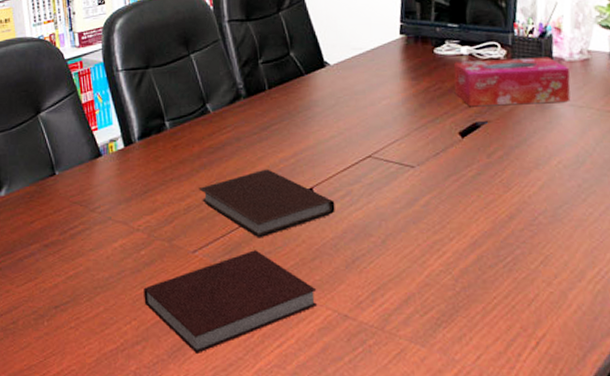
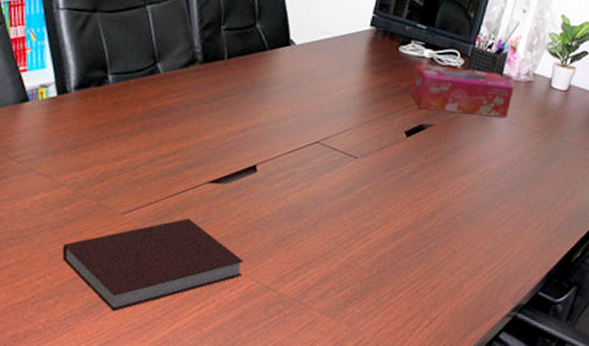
notebook: present [198,169,335,238] -> none [137,140,276,208]

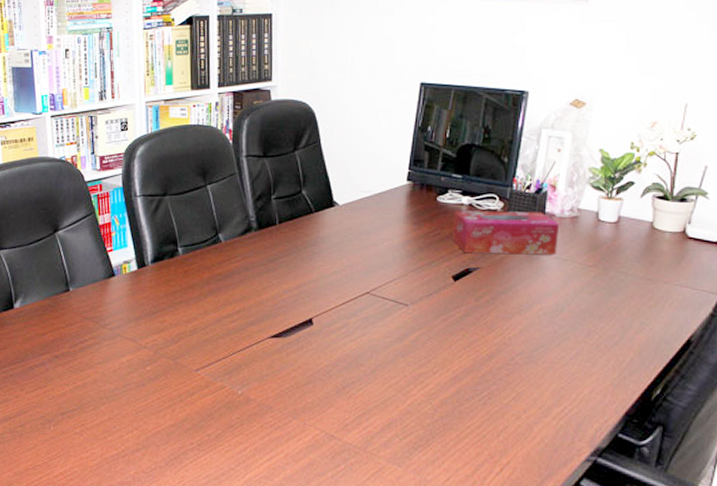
notebook: present [62,218,244,311] -> none [146,372,308,463]

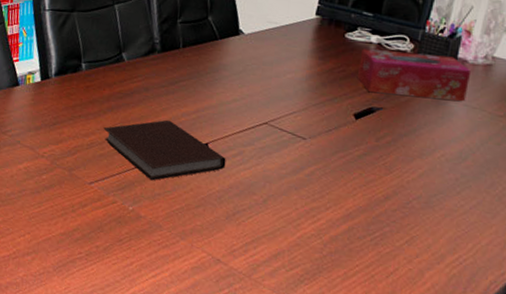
notebook: none [205,298,331,362] -> present [103,119,226,181]

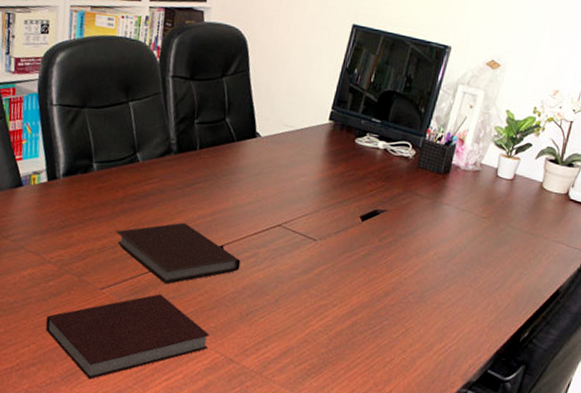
notebook: none [39,190,196,271] -> present [45,294,210,379]
tissue box: present [357,48,472,101] -> none [364,154,463,204]

